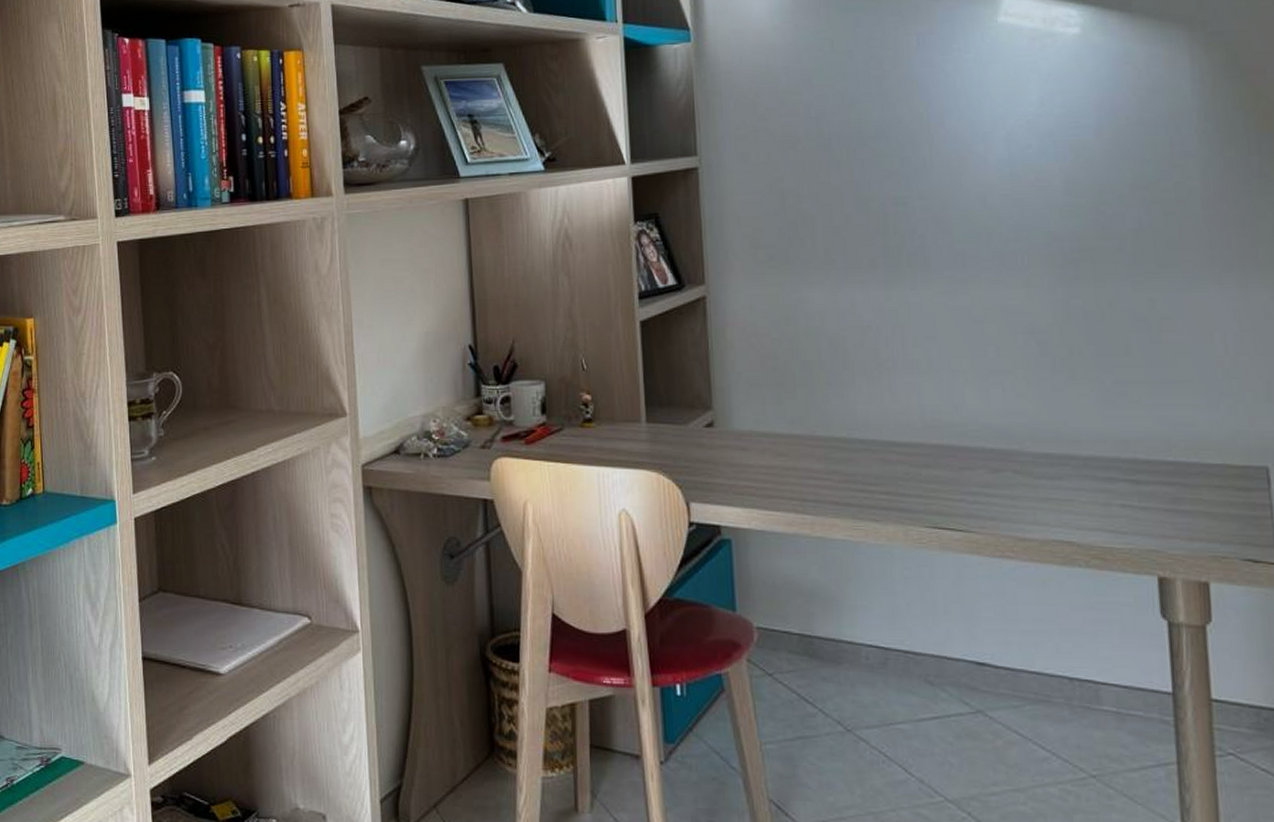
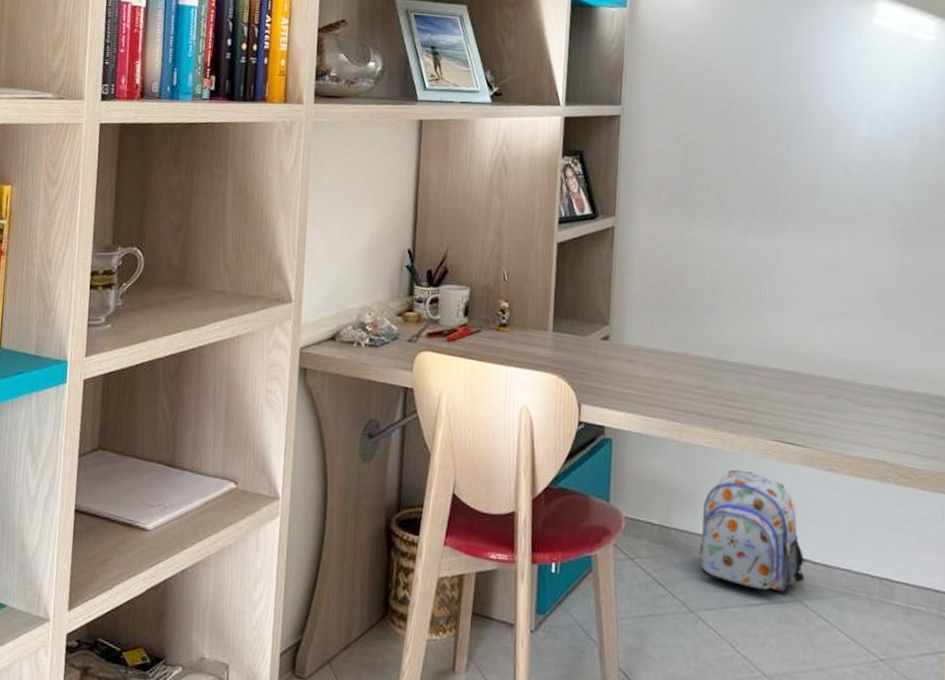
backpack: none [850,564,985,703] -> present [699,469,805,592]

